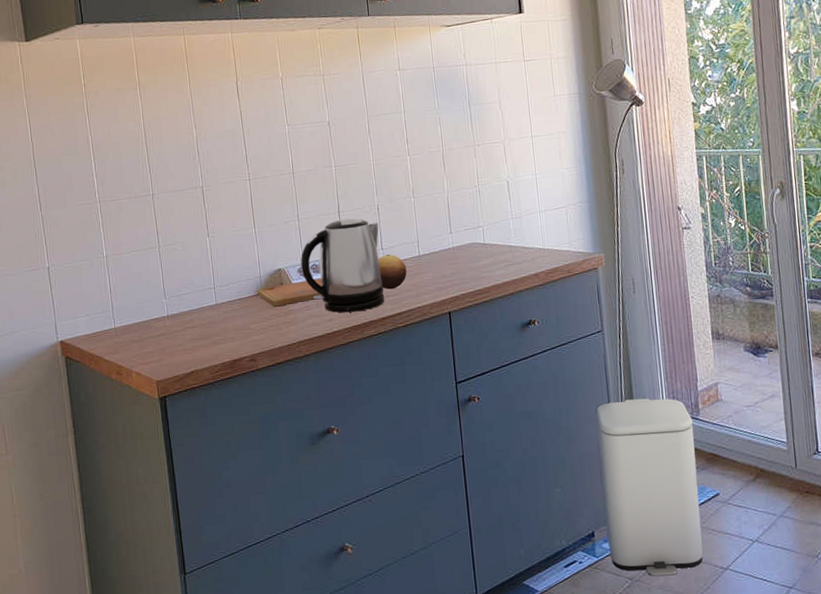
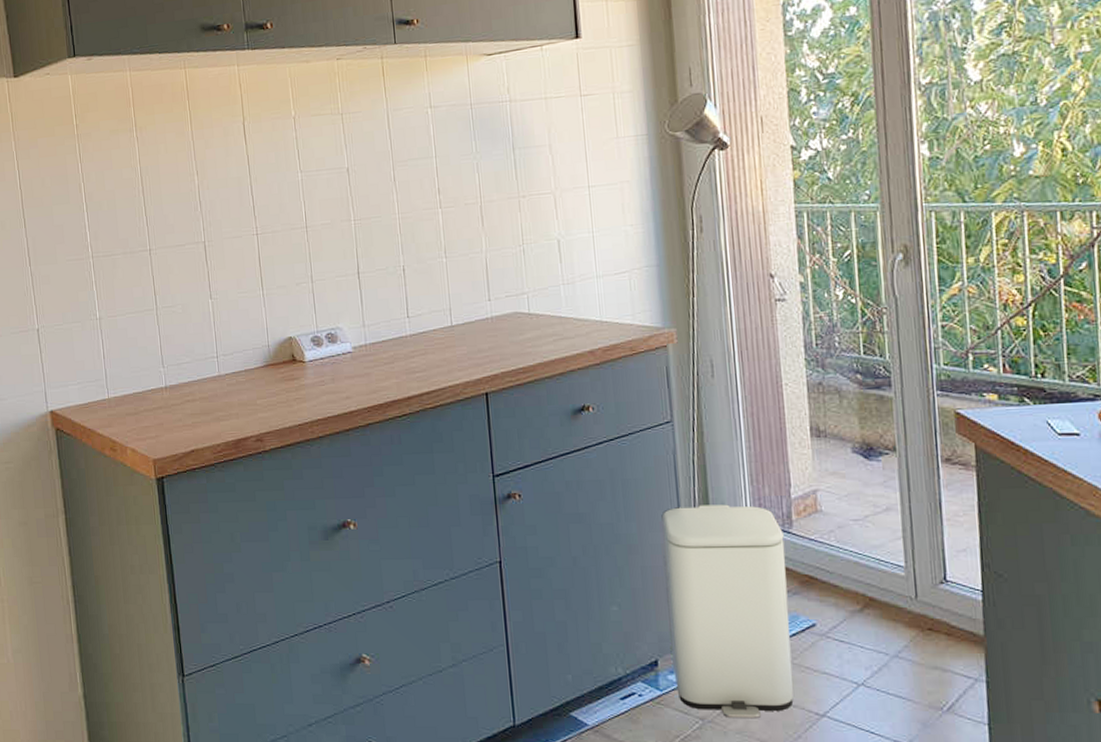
cutting board: present [257,278,322,307] -> none [264,349,339,380]
kettle: present [300,218,385,313] -> none [313,280,411,390]
fruit: present [378,254,407,290] -> none [403,323,437,365]

